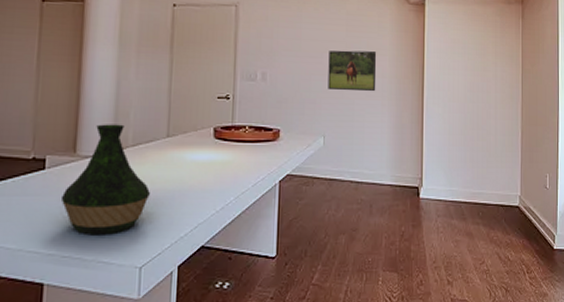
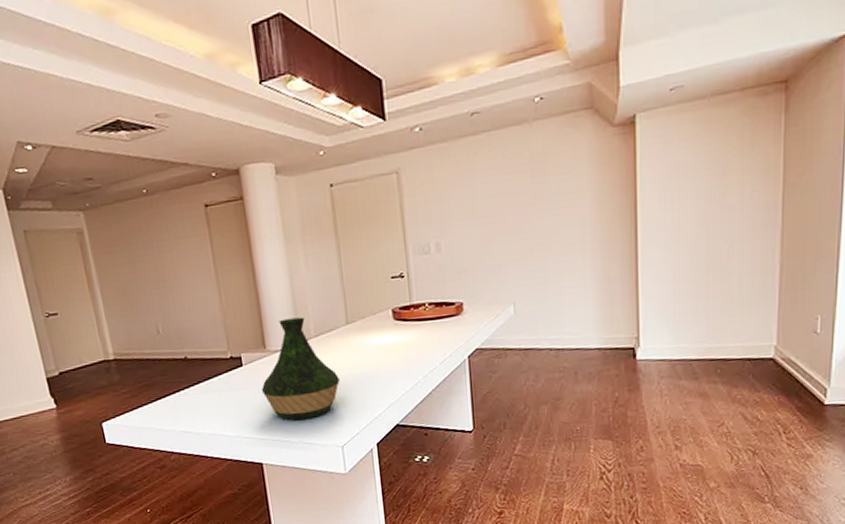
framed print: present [328,50,377,92] -> none [511,196,574,250]

